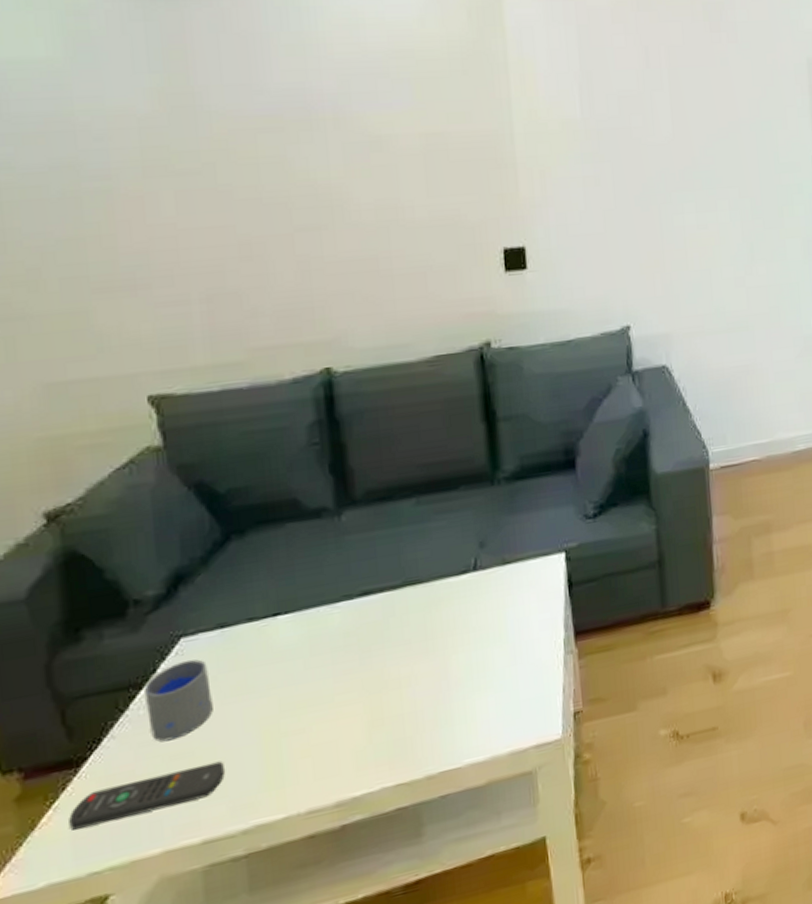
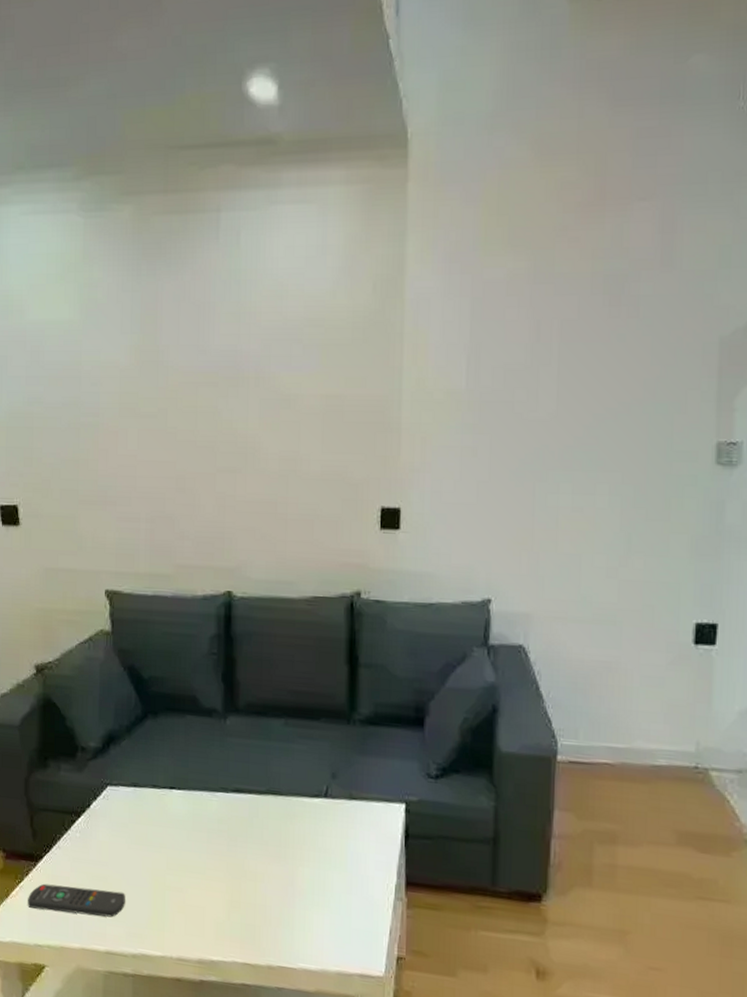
cup: present [143,659,213,742] -> none [81,805,123,865]

